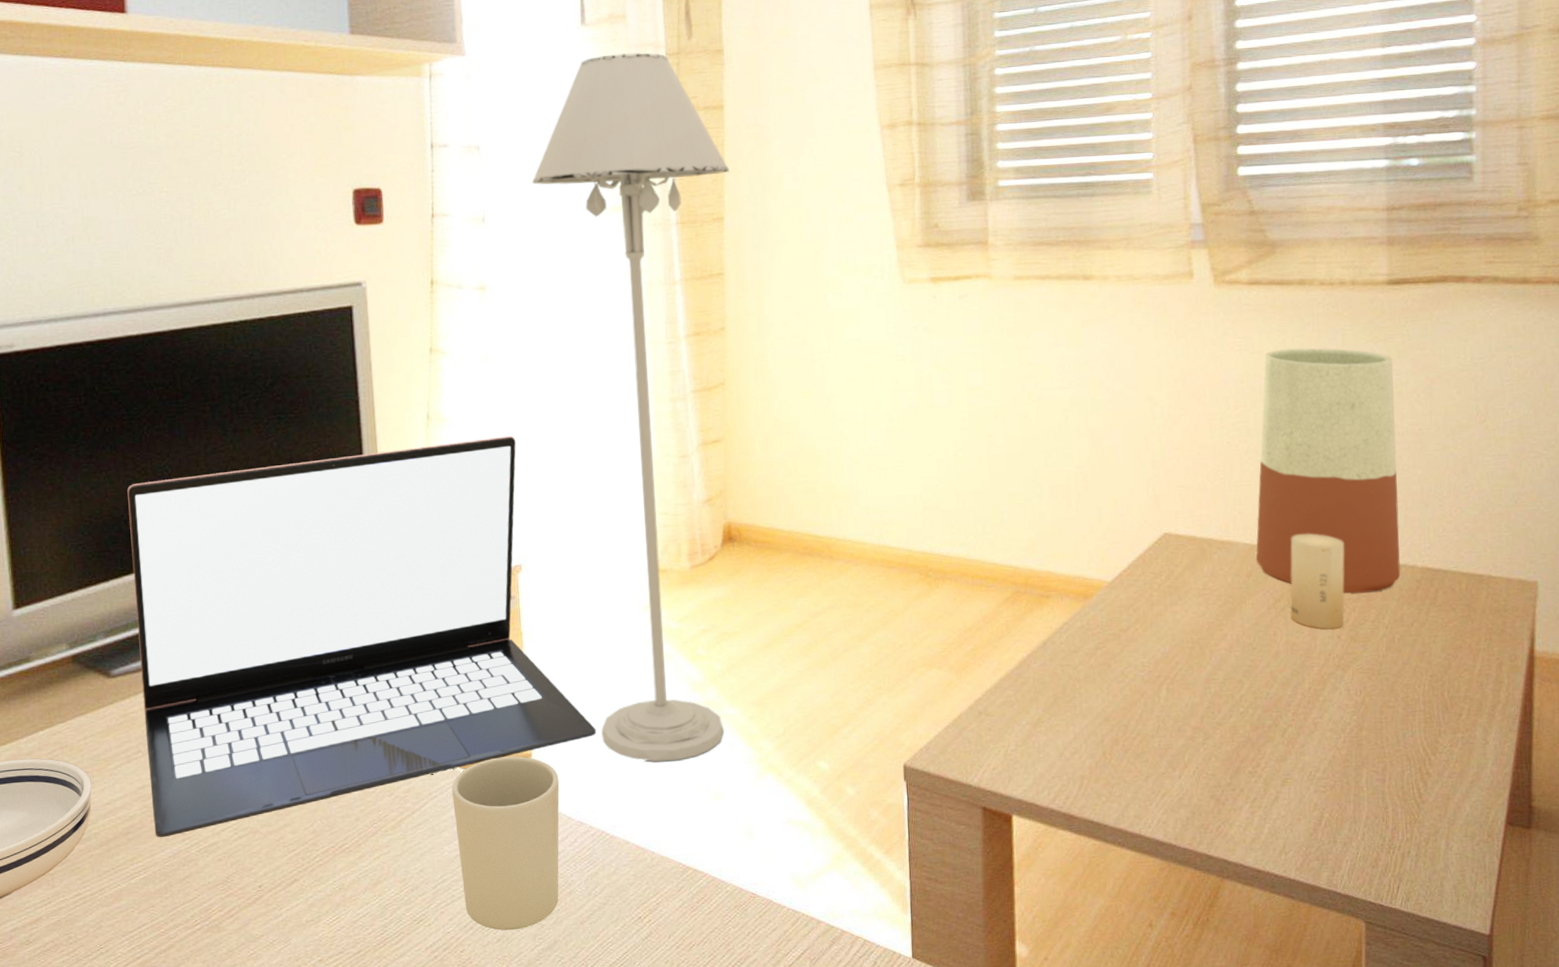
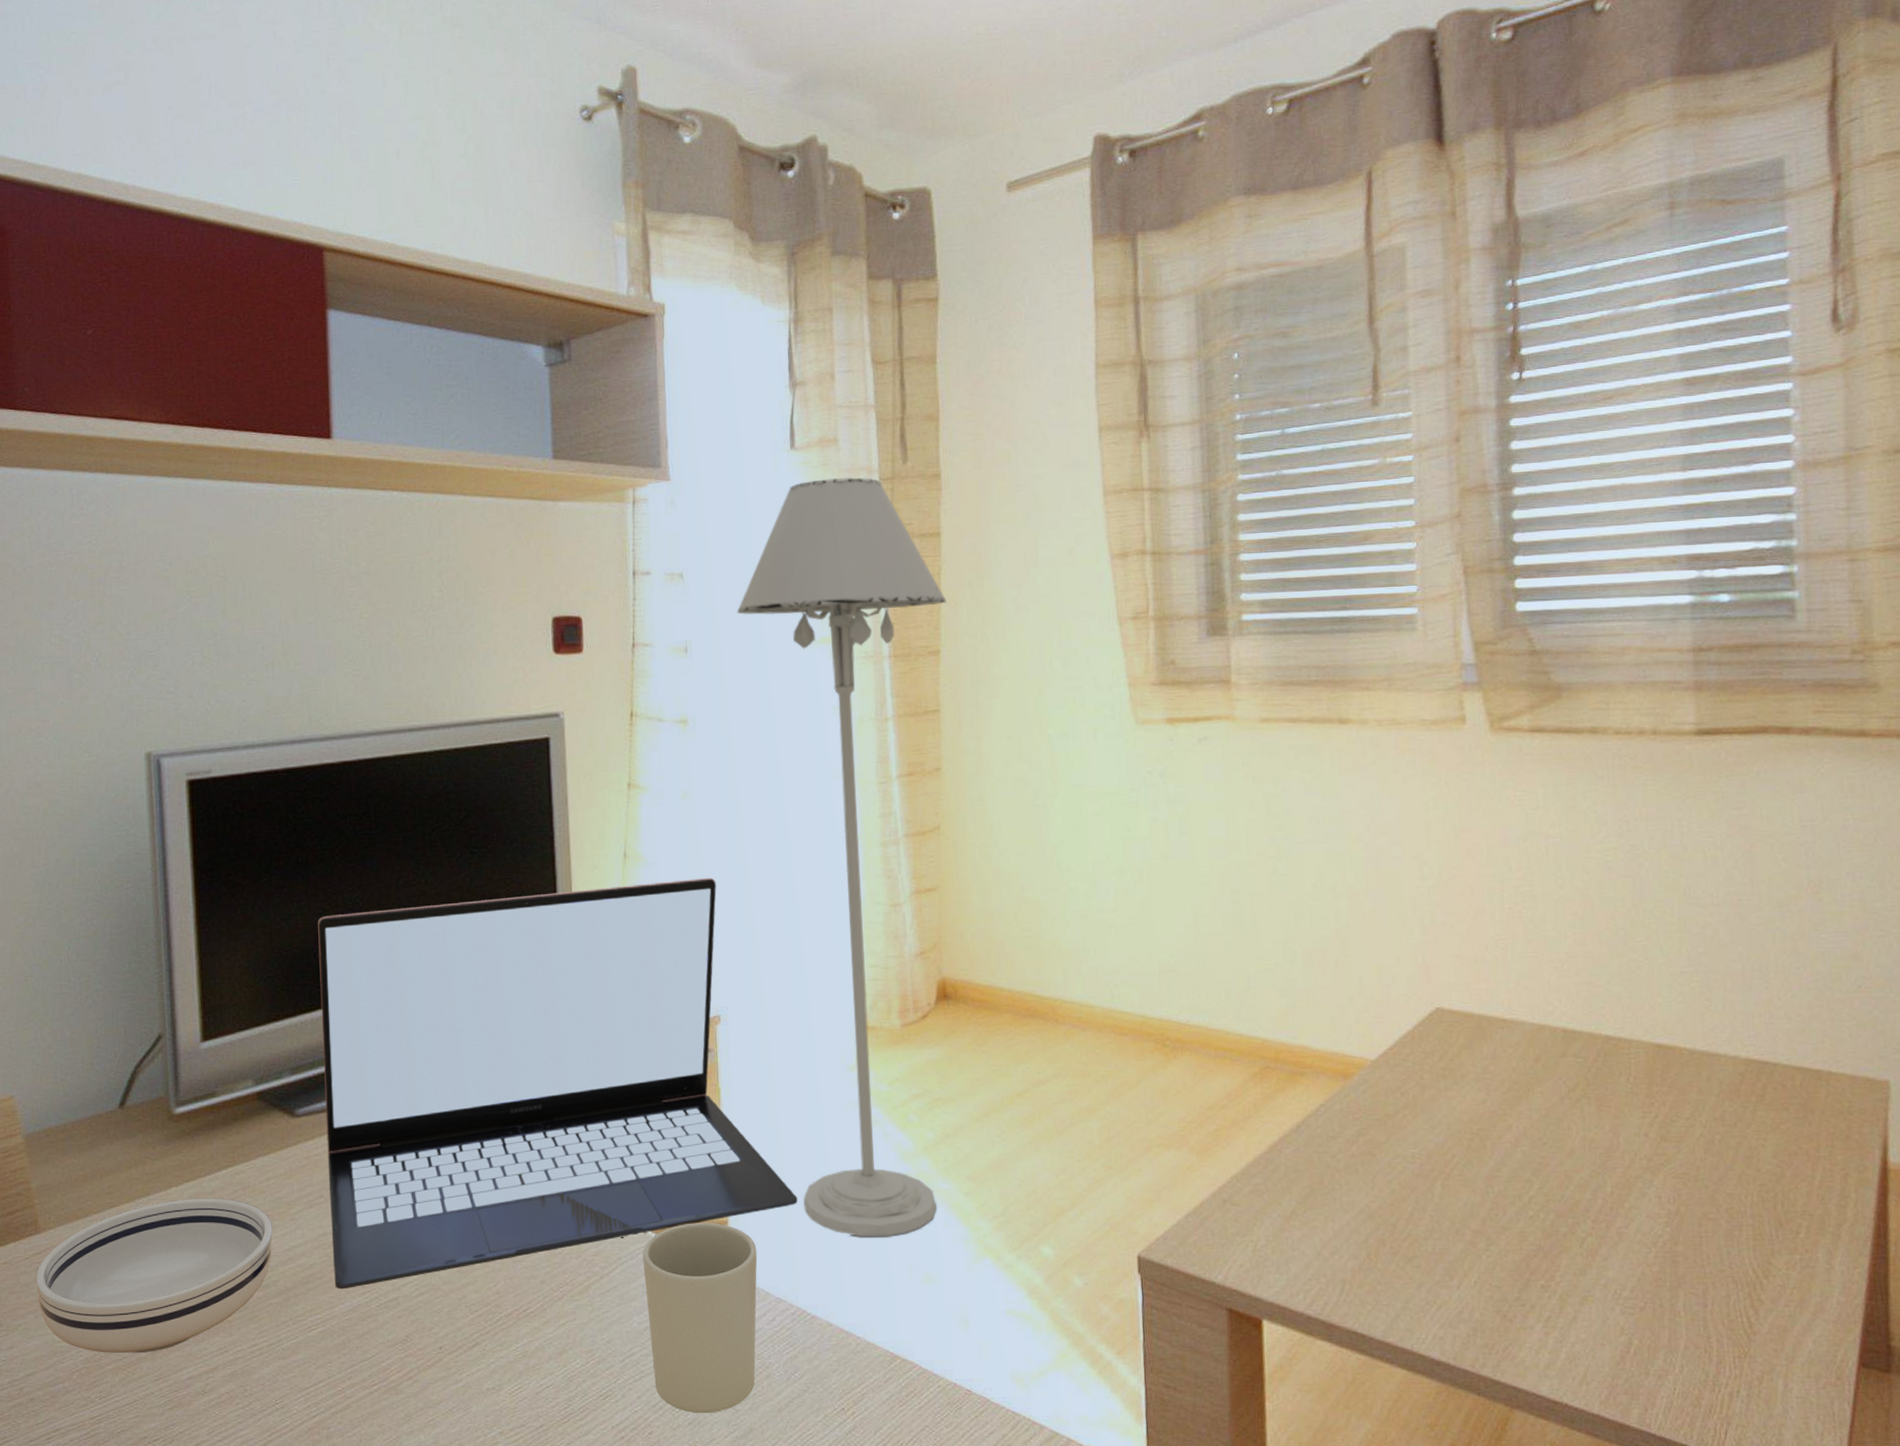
vase: present [1256,348,1401,593] -> none [1545,804,1720,1085]
candle: present [1290,533,1345,629] -> none [1586,1015,1653,1125]

